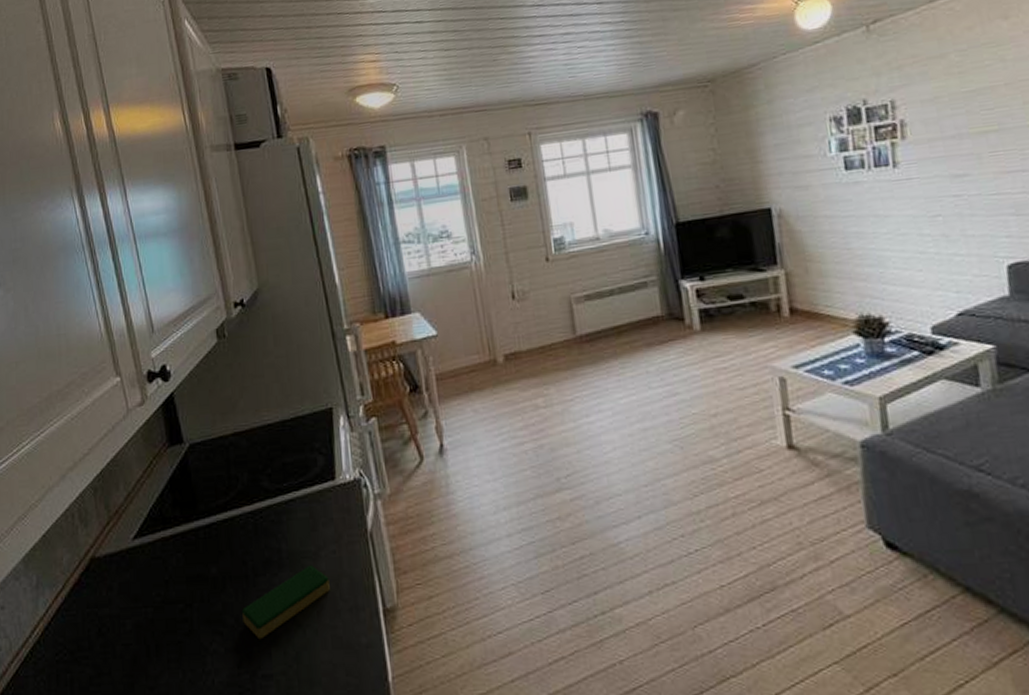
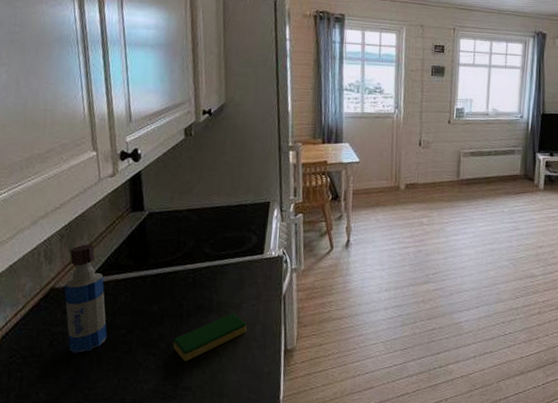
tequila bottle: none [105,496,162,642] -> present [64,244,107,354]

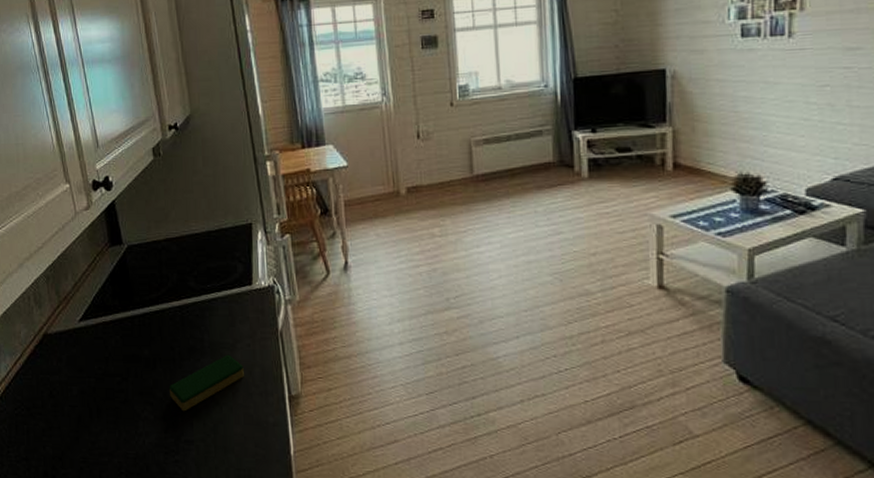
tequila bottle: present [64,244,107,354] -> none [56,285,103,404]

